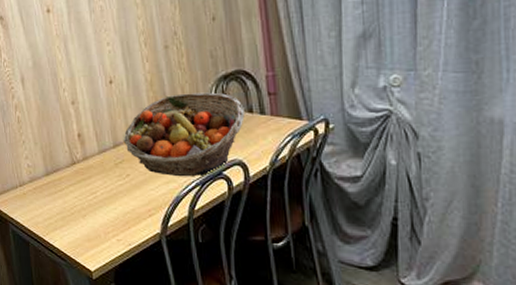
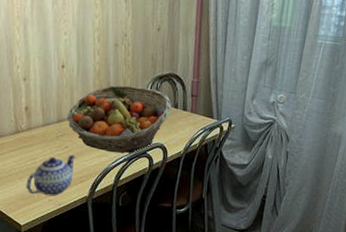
teapot: none [90,184,140,235] -> present [26,155,75,196]

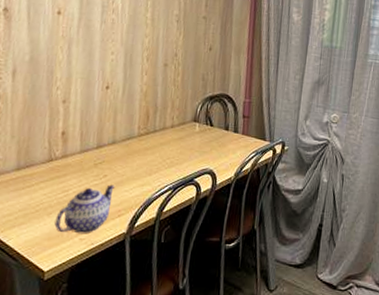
fruit basket: present [66,85,171,154] -> none [107,106,222,182]

